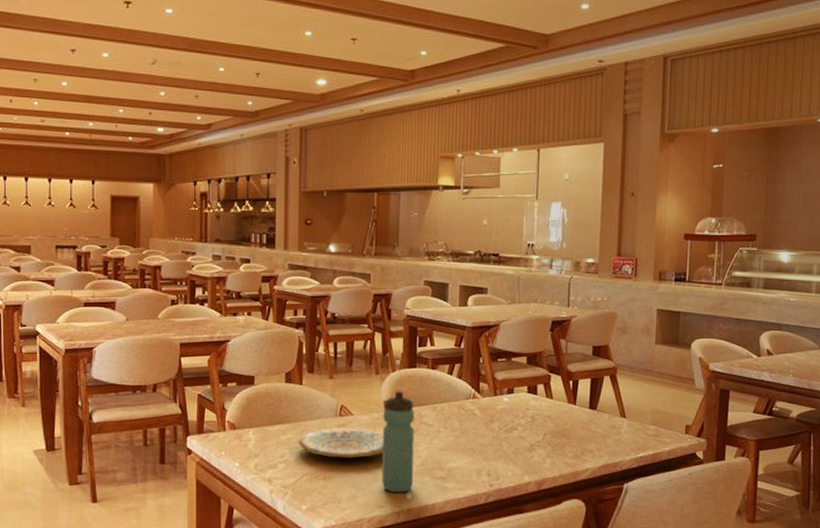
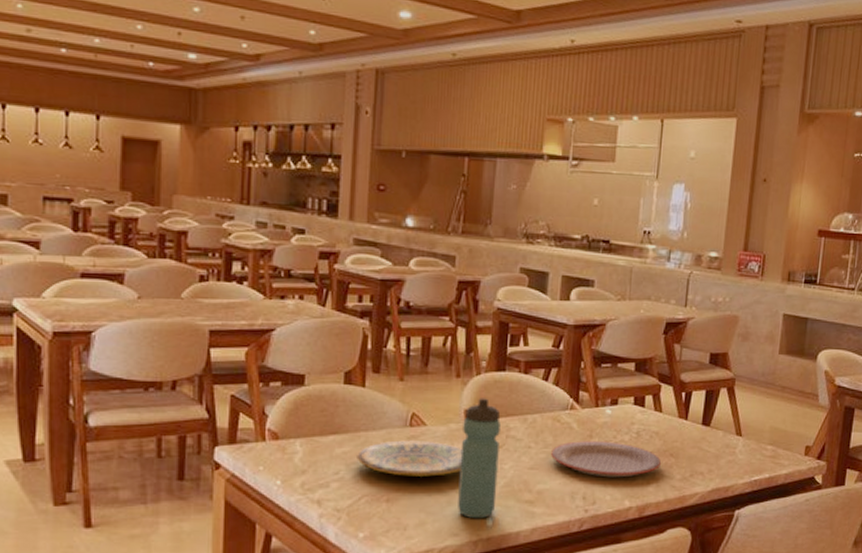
plate: none [458,425,555,456] -> present [551,441,662,478]

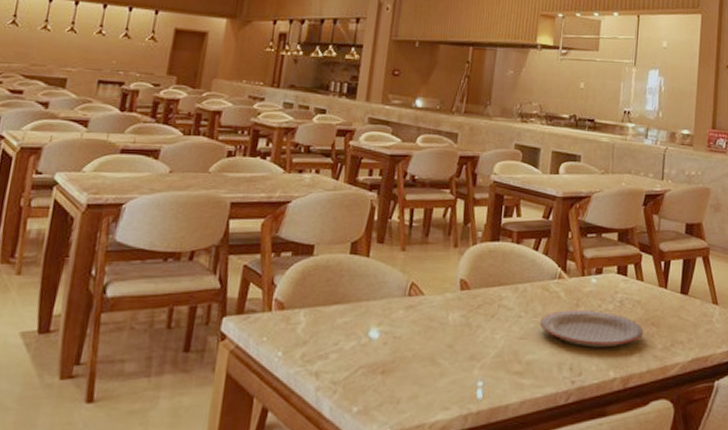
plate: present [357,440,462,477] -> none [356,310,457,347]
water bottle: present [458,398,501,519] -> none [450,267,494,392]

